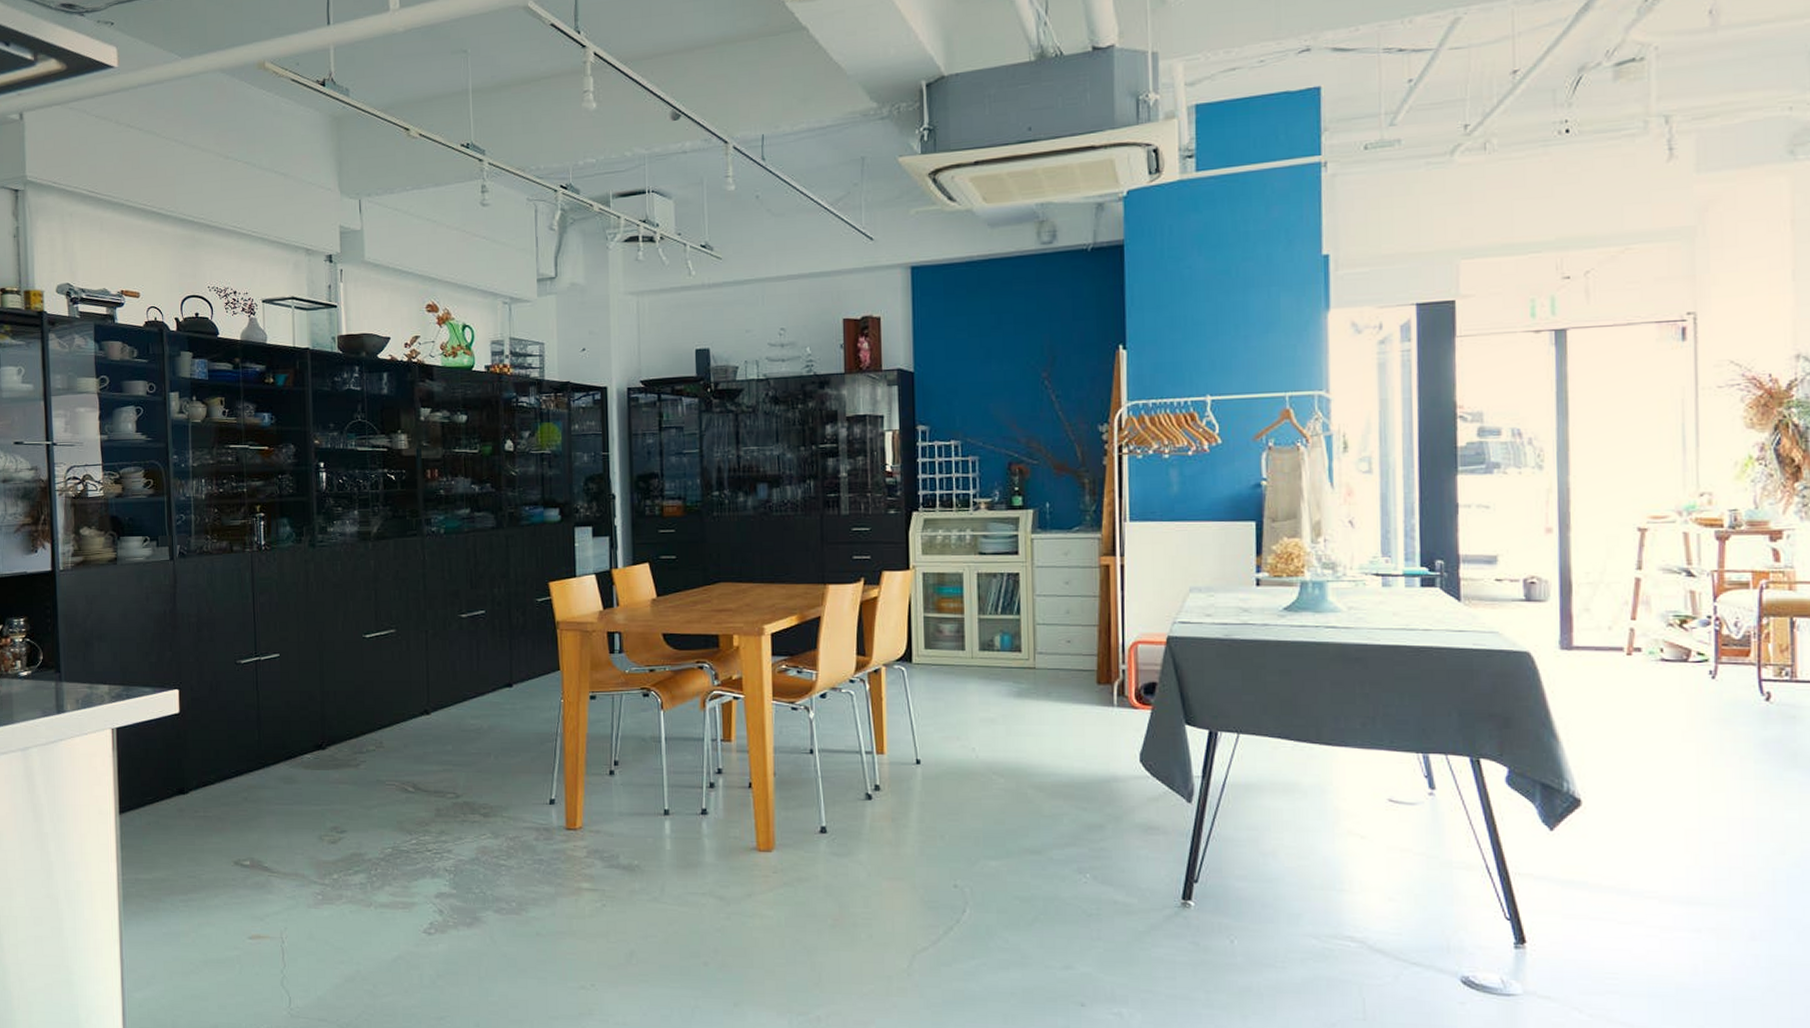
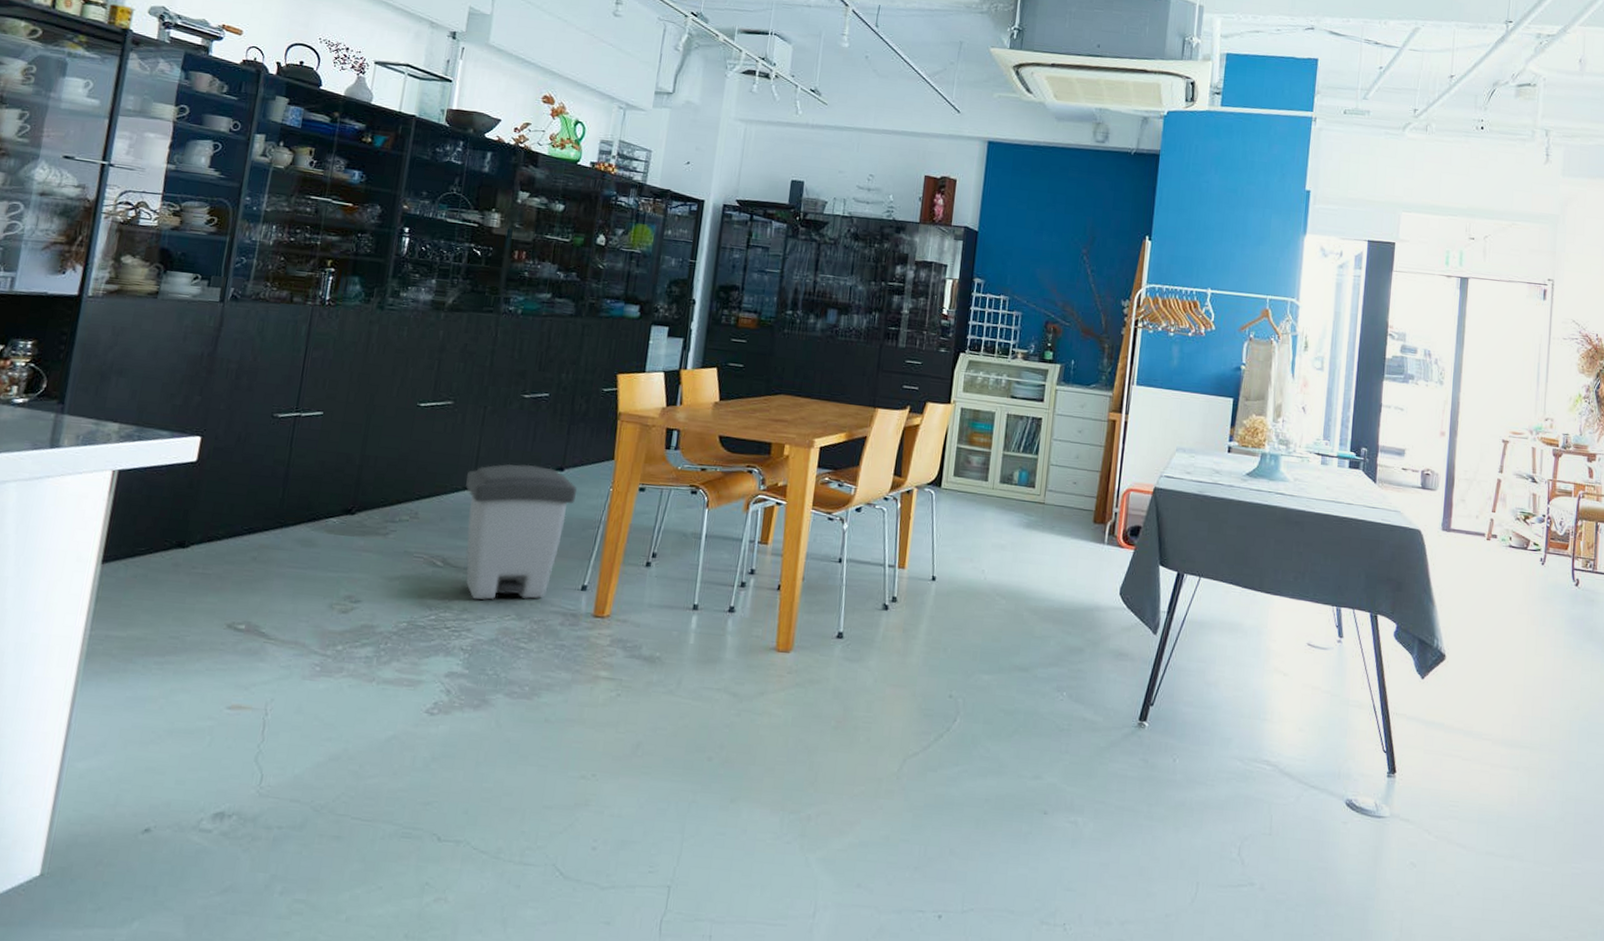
trash can: none [421,683,529,822] -> present [465,463,578,600]

